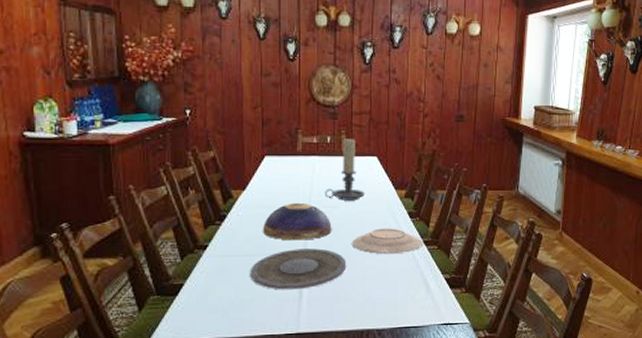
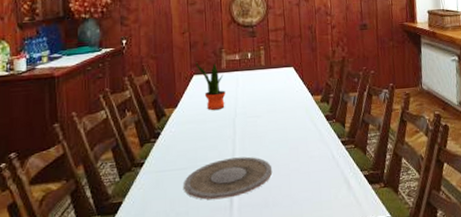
decorative bowl: present [263,202,332,241] -> none [194,115,257,152]
potted plant: none [268,140,300,196] -> present [195,61,226,110]
candle holder: present [325,139,365,201] -> none [249,53,285,110]
plate: present [352,228,424,255] -> none [276,131,342,158]

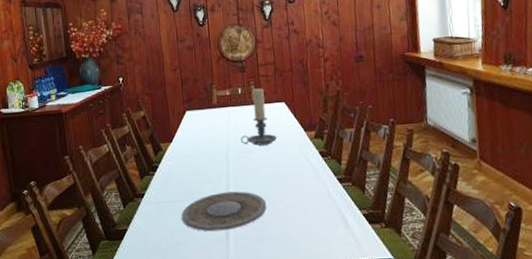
potted plant: present [195,61,226,110] -> none [187,97,218,145]
candle holder: none [249,53,285,110] -> present [241,88,277,146]

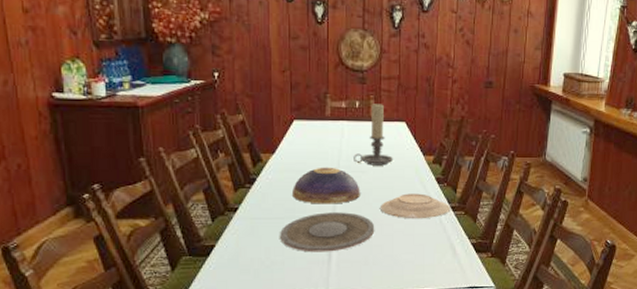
decorative bowl: none [189,150,250,186] -> present [292,167,360,204]
plate: none [270,168,338,194] -> present [380,193,451,219]

